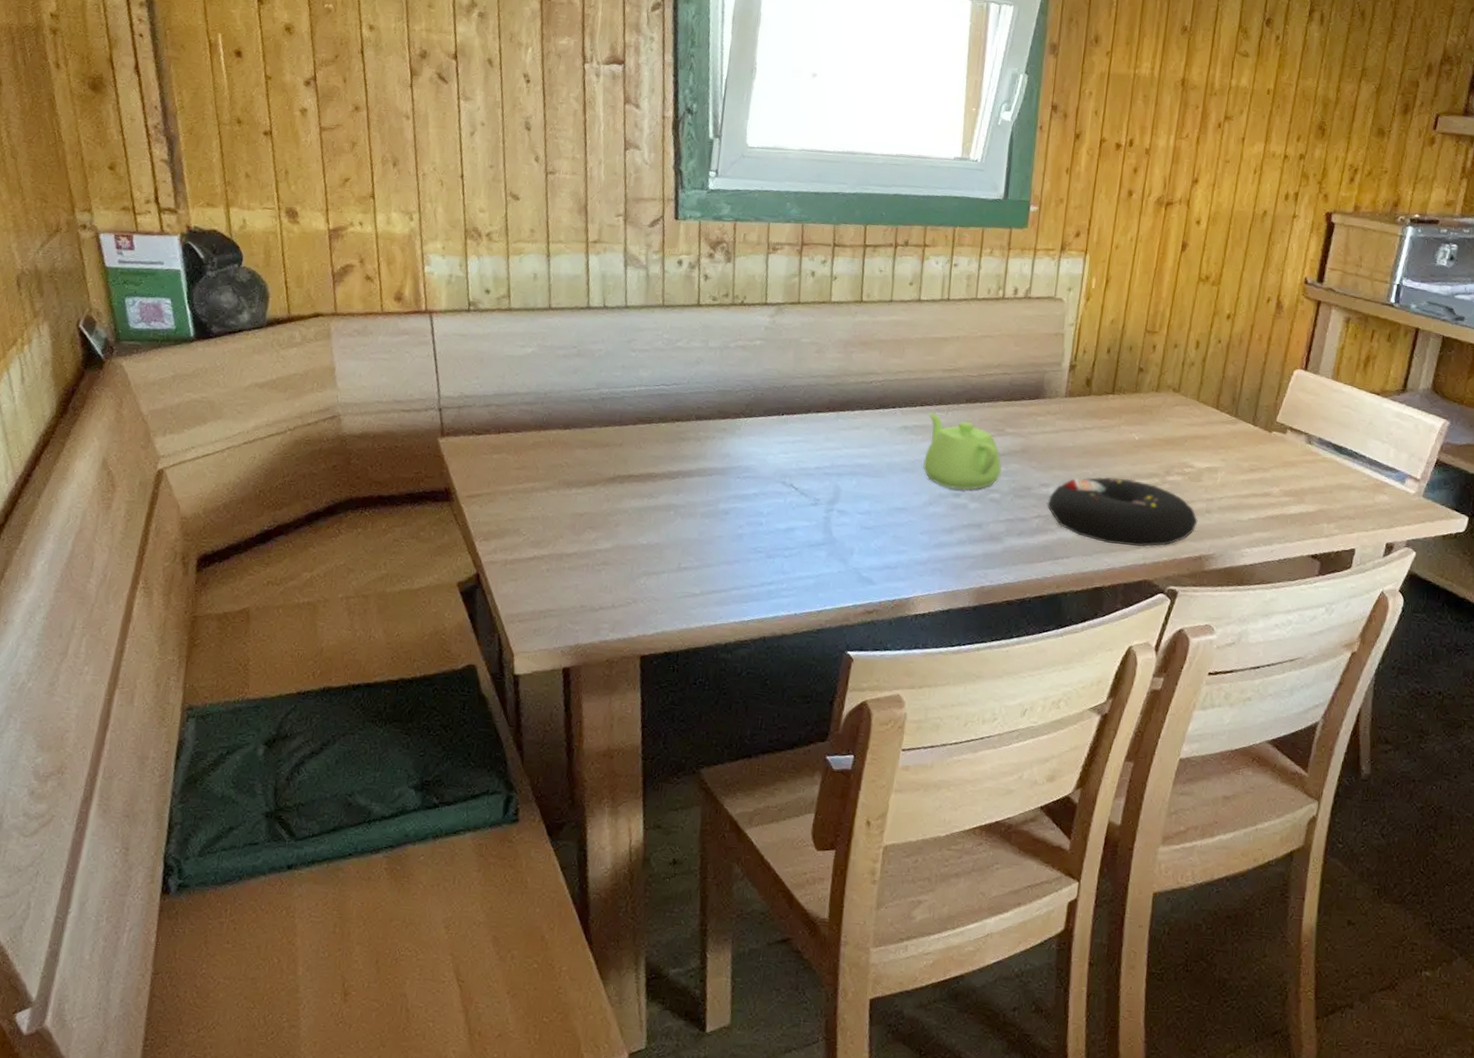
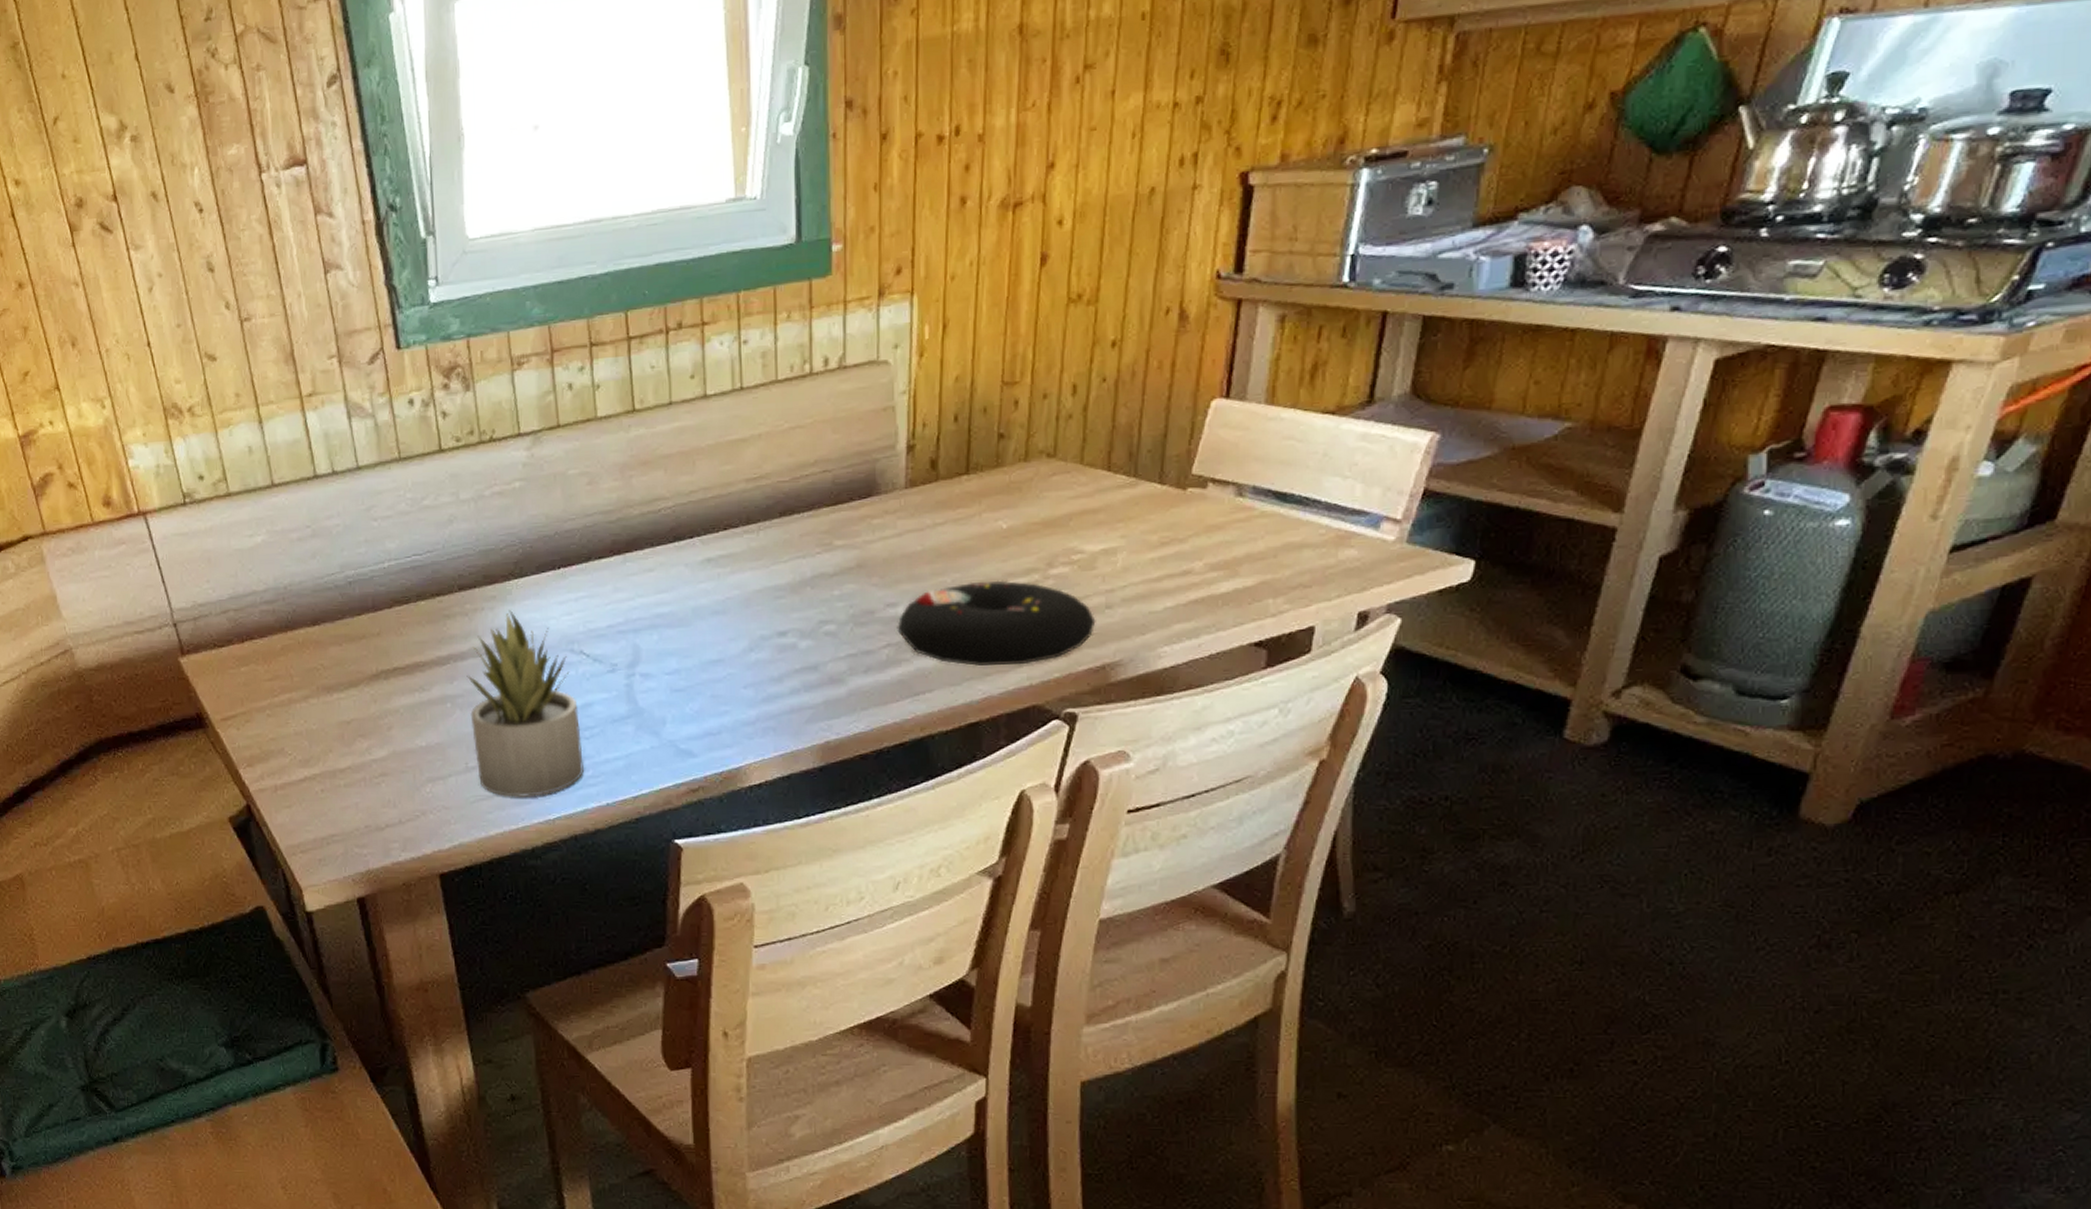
succulent plant: none [688,441,782,600] -> present [466,609,584,797]
teapot: present [923,412,1002,490] -> none [735,536,835,627]

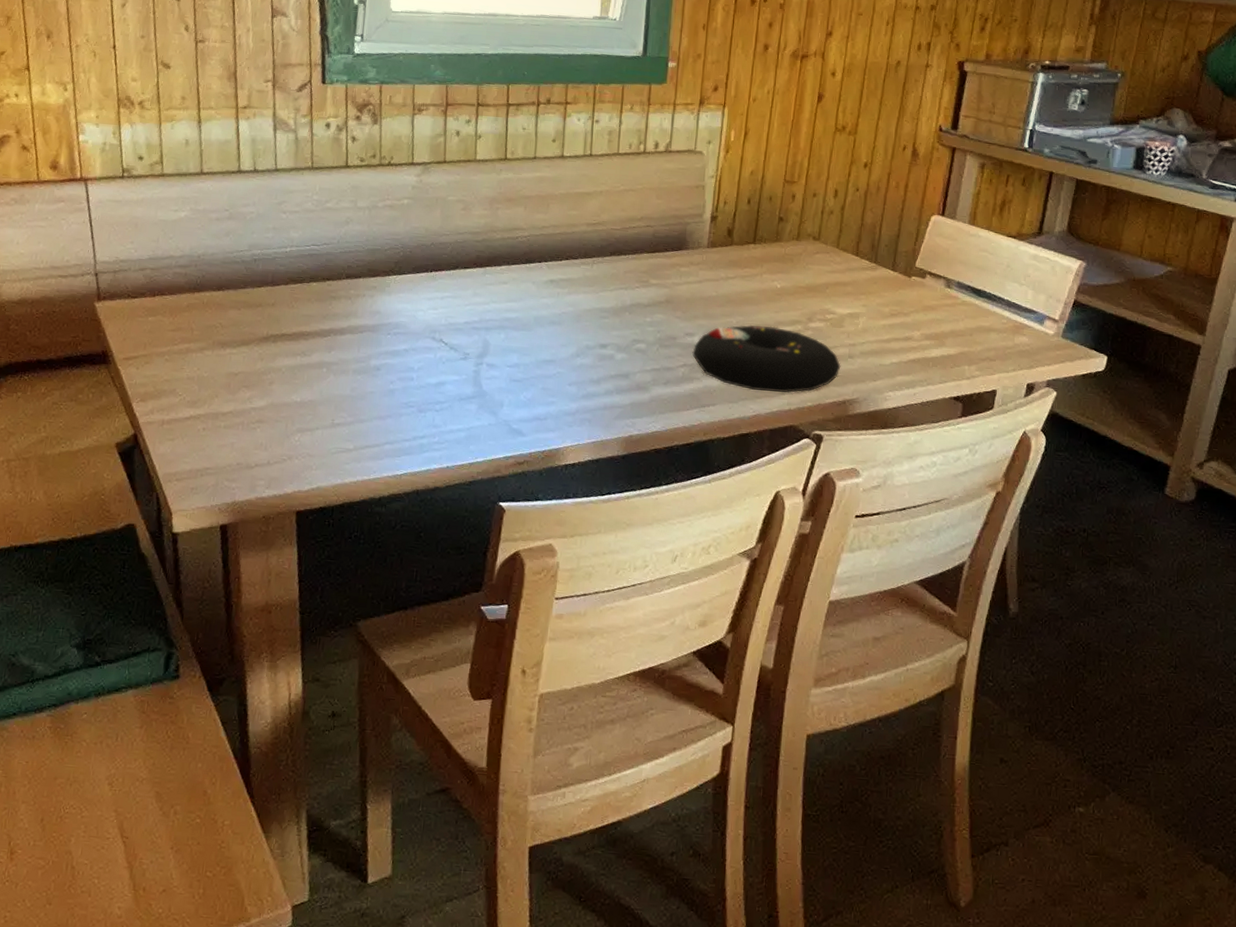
succulent plant: present [466,609,584,797] -> none [341,298,433,454]

